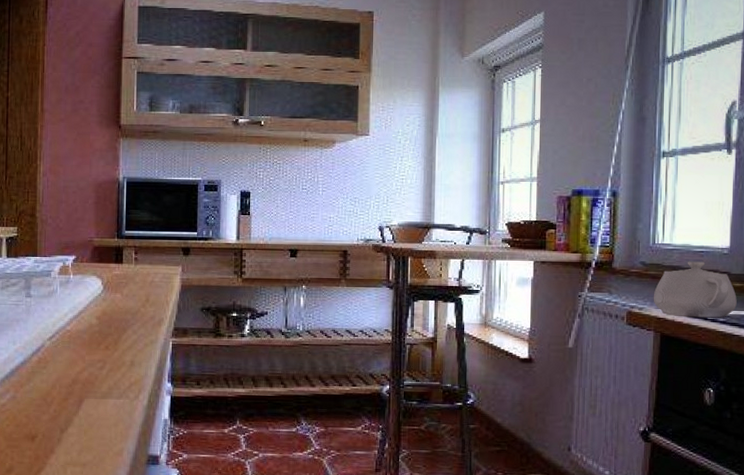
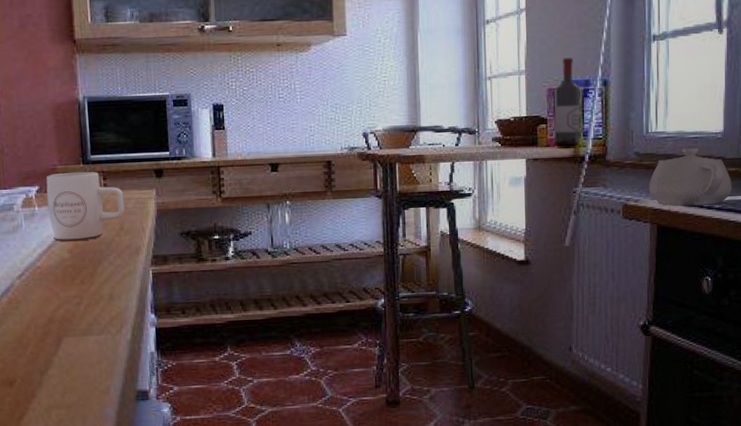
mug: none [82,245,153,310] -> present [46,171,125,242]
wine bottle: none [562,168,590,254] -> present [554,57,580,148]

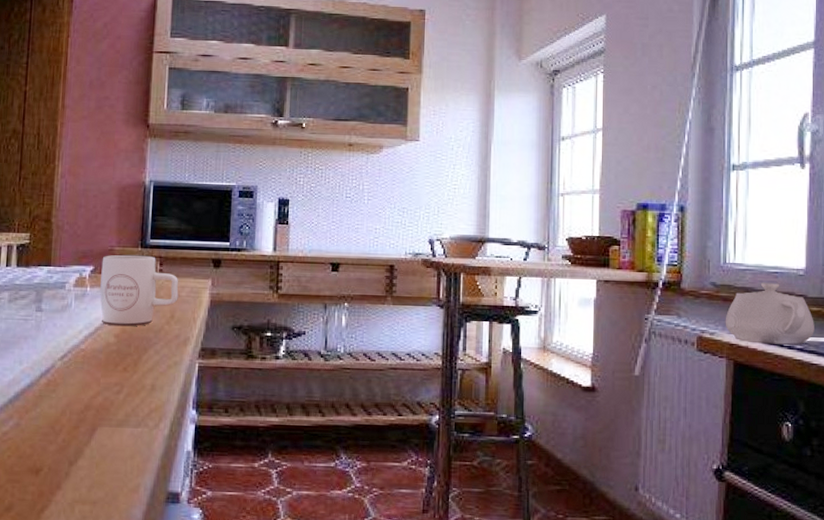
wine bottle: present [554,57,580,148] -> none [627,180,656,273]

